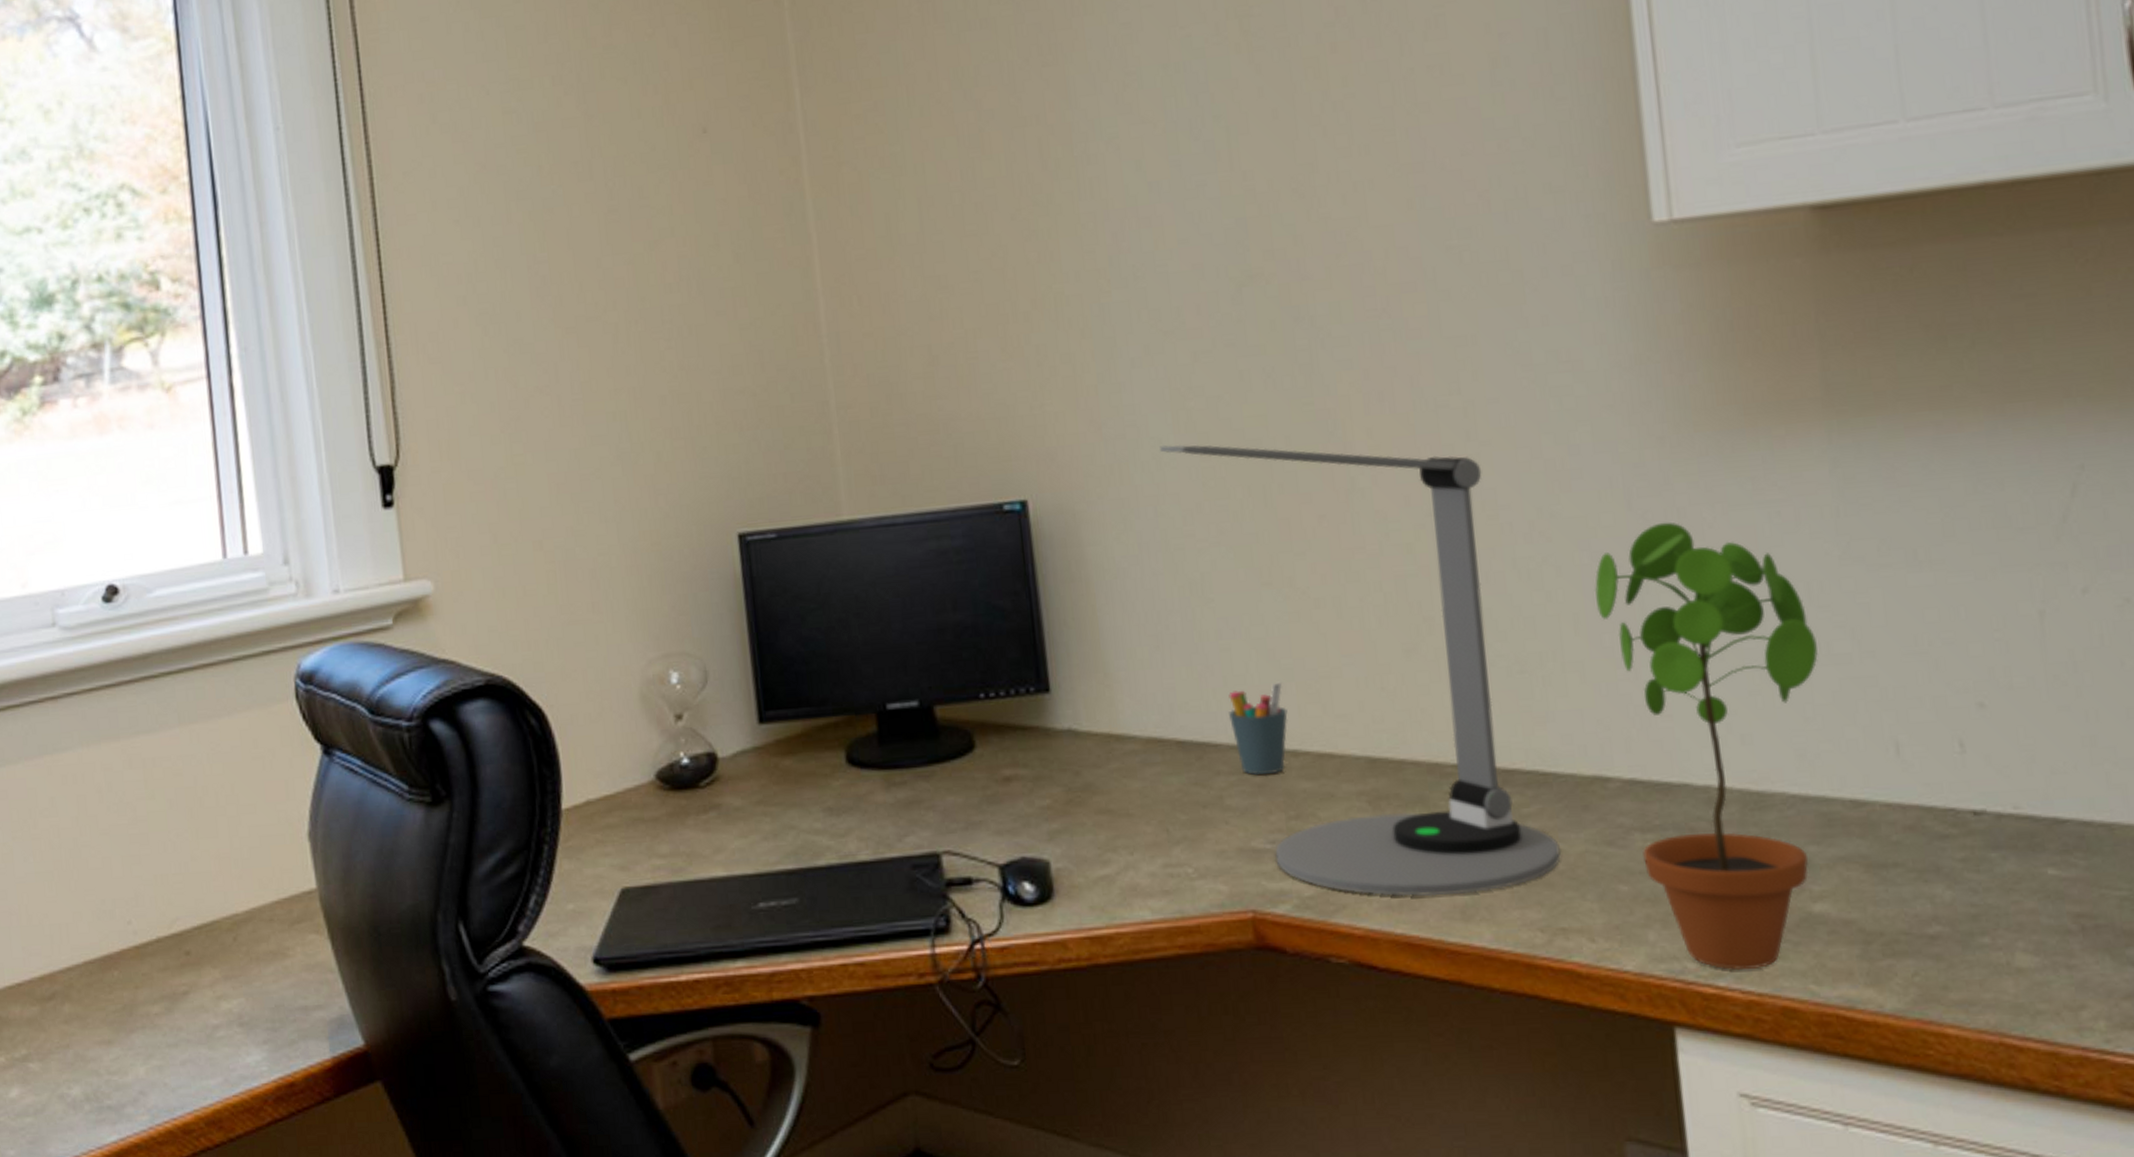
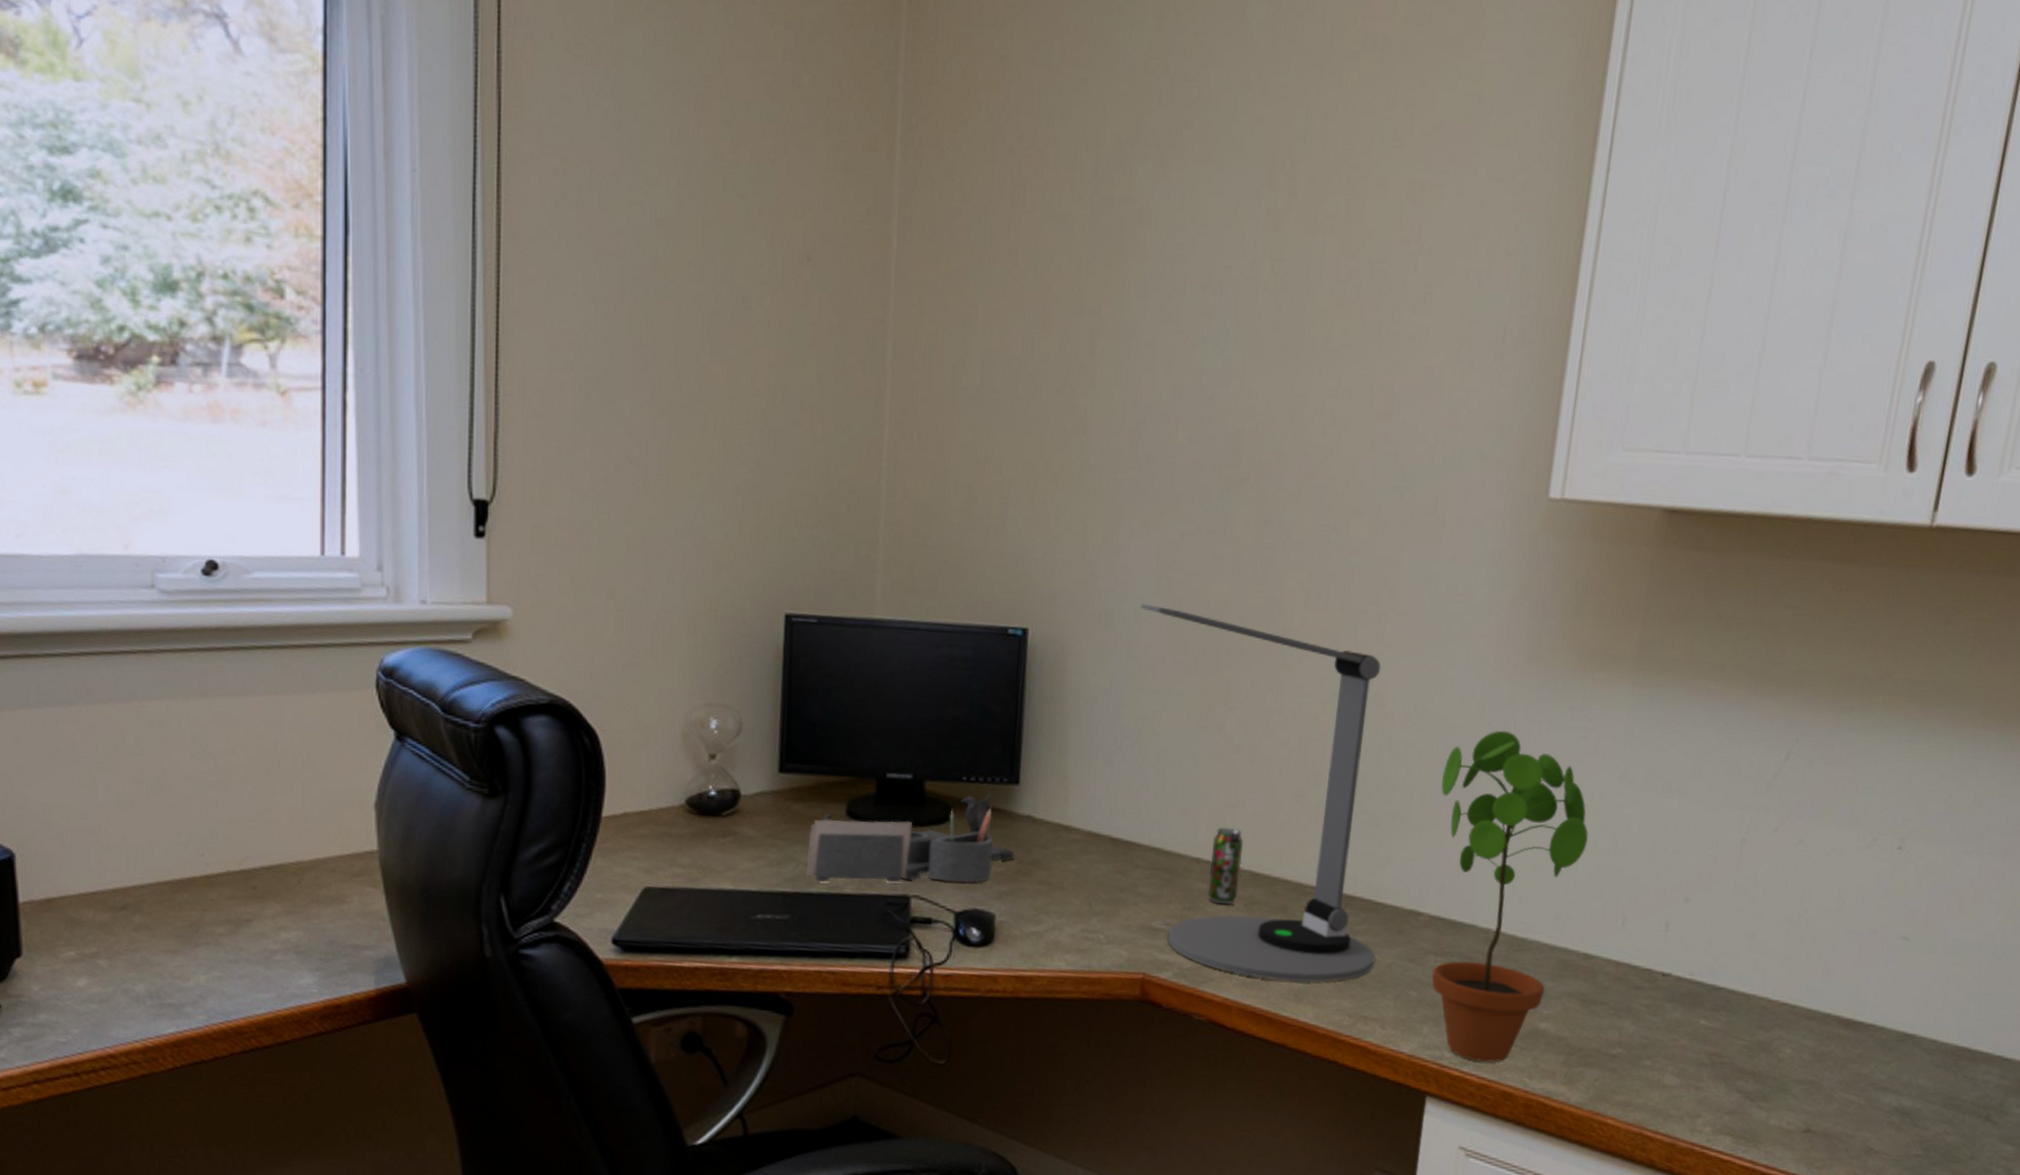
desk organizer: none [805,708,1061,852] -> present [805,793,1015,883]
pen holder: present [1228,681,1288,776] -> none [1154,804,1199,873]
beverage can: none [1308,704,1357,805] -> present [1207,827,1244,904]

